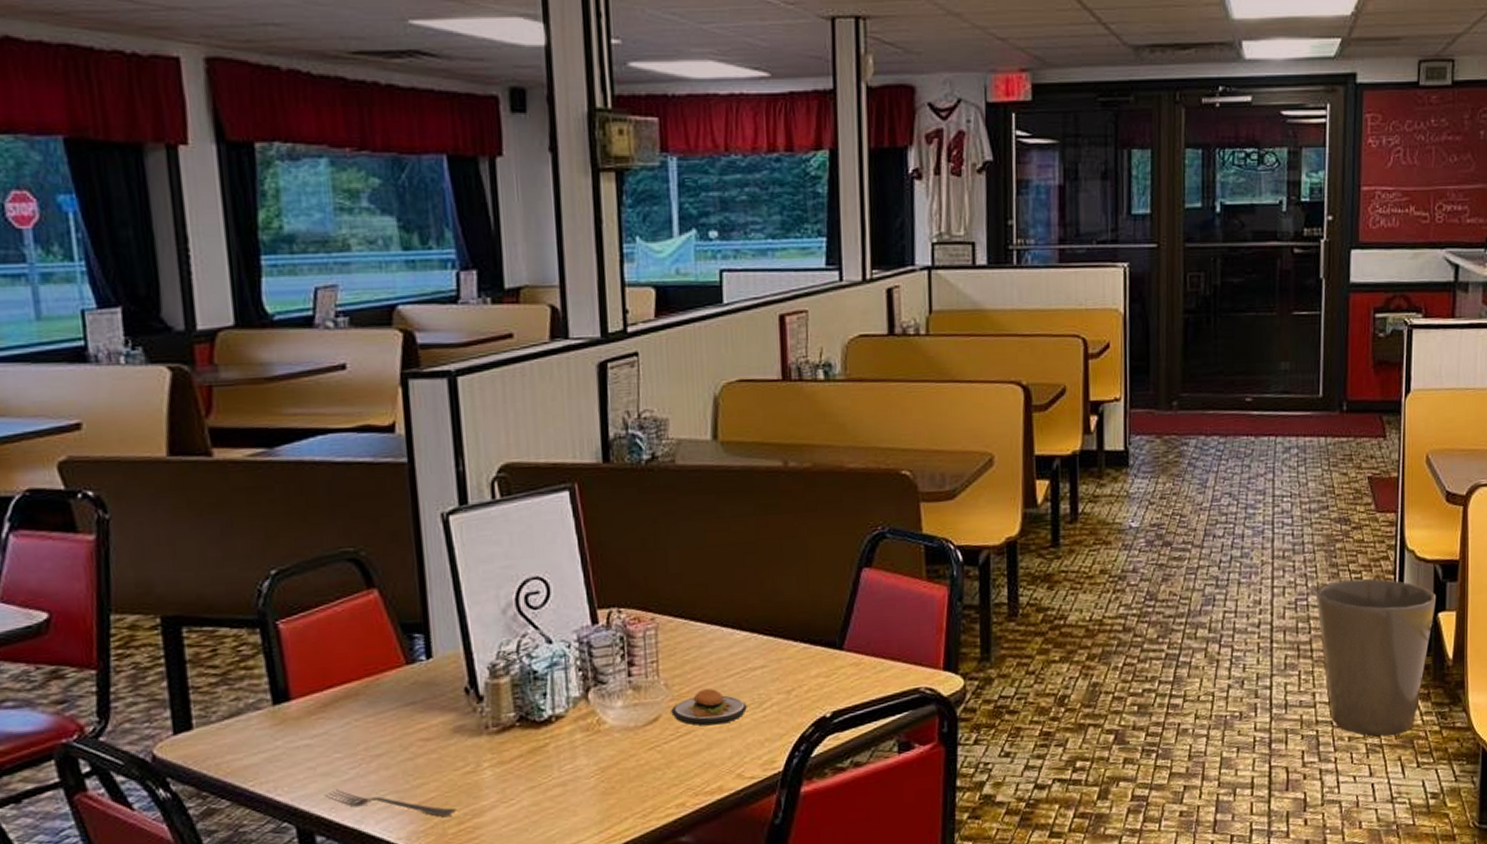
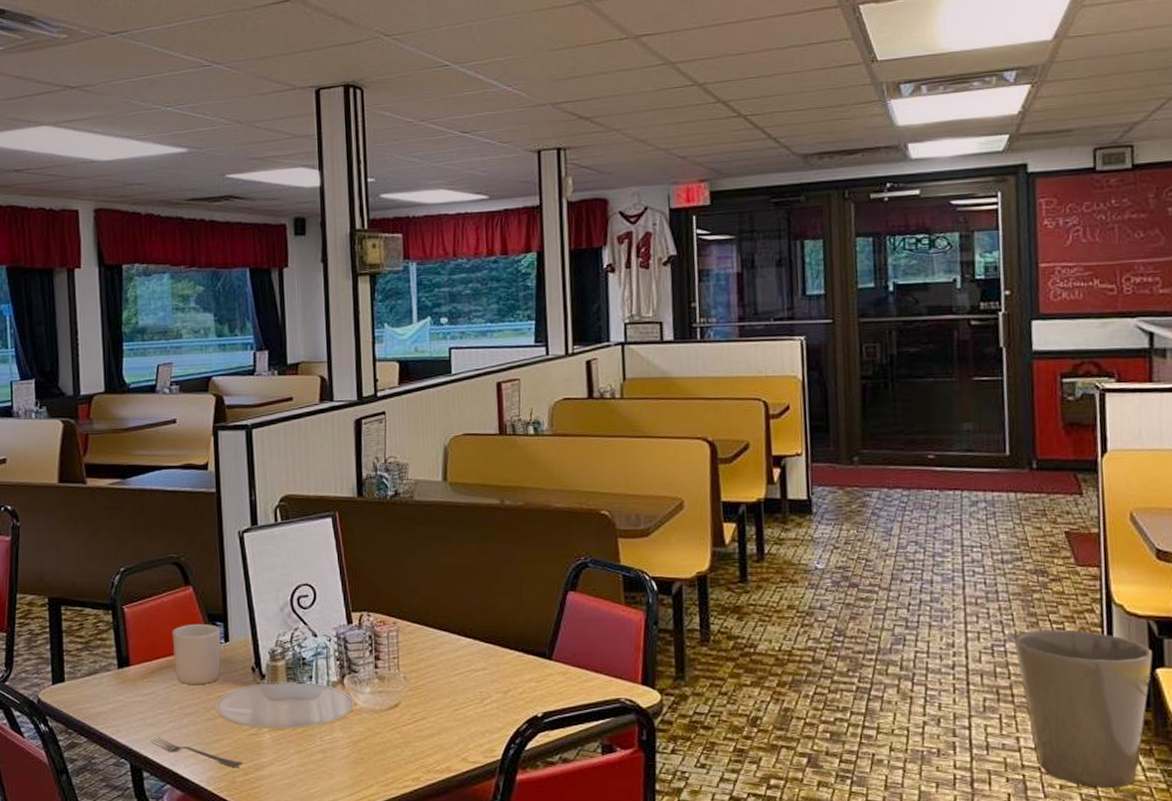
mug: none [350,637,423,718] -> present [172,623,221,684]
plate: none [414,700,604,765] -> present [214,681,355,729]
burger: present [671,688,747,726] -> none [409,684,471,715]

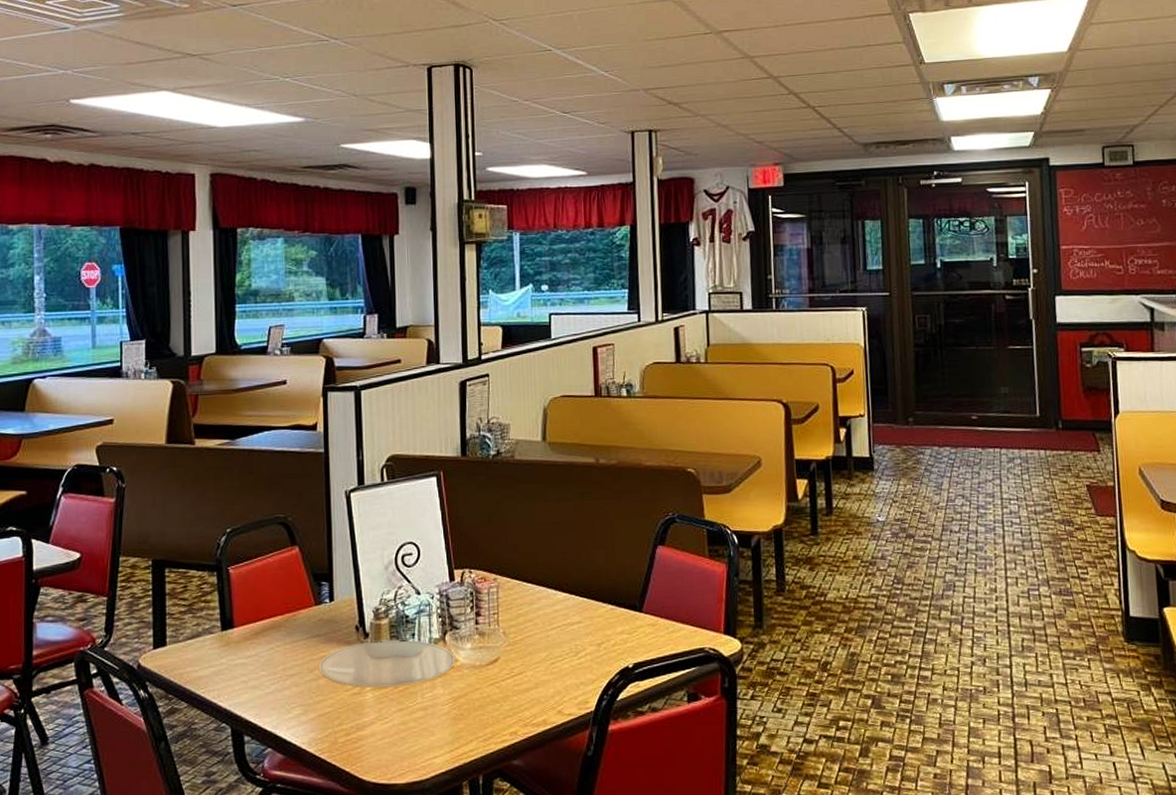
fork: present [150,737,243,767] -> none [252,699,345,728]
mug: present [172,623,221,684] -> none [277,583,326,645]
trash can: present [1014,629,1153,787] -> none [1046,574,1161,718]

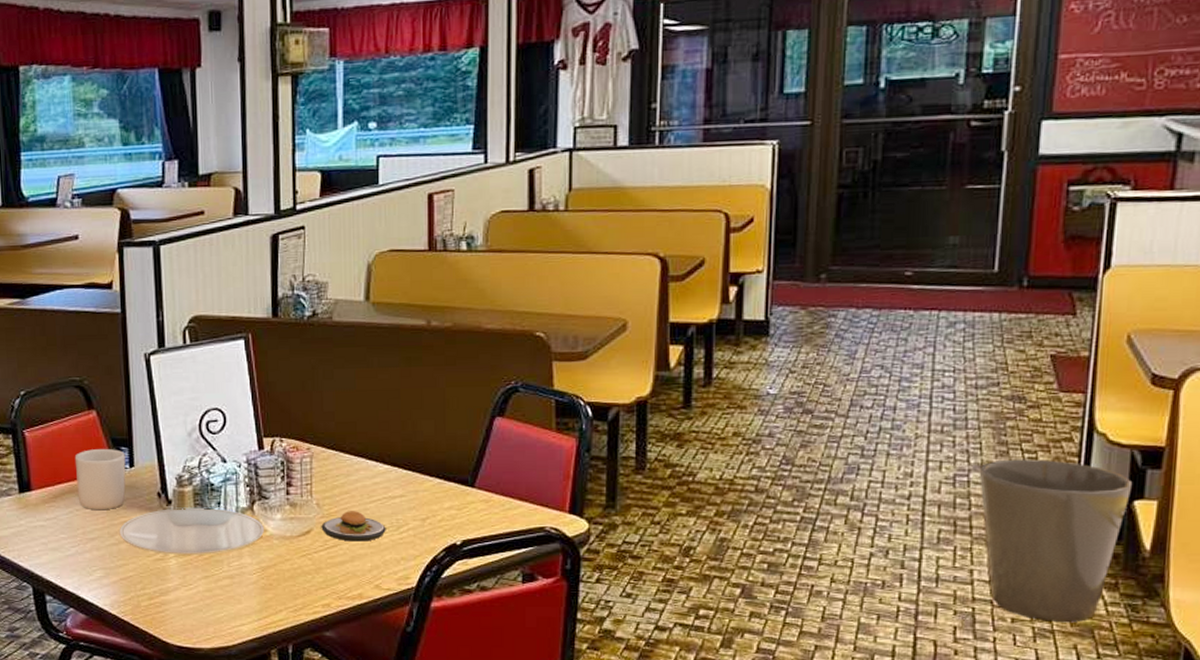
mug: none [277,583,326,645] -> present [74,448,126,509]
burger: none [507,638,566,668] -> present [321,511,386,542]
trash can: none [1046,574,1161,718] -> present [979,459,1133,622]

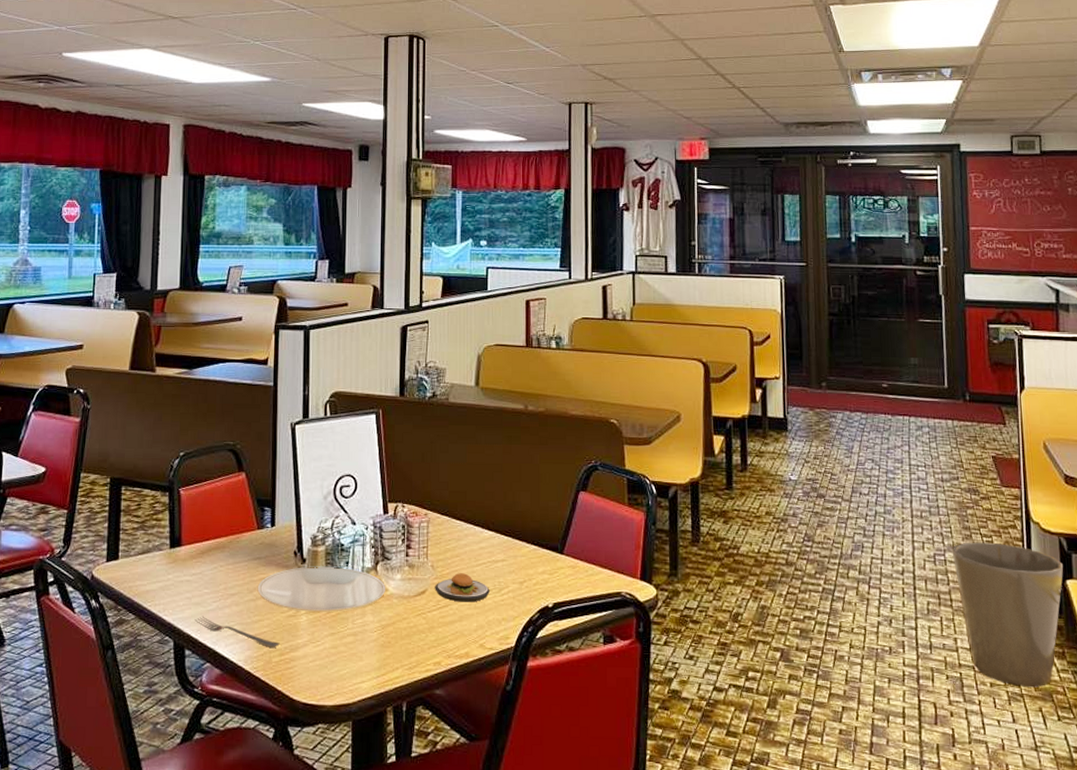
fork: none [53,561,148,592] -> present [194,616,280,648]
mug: present [74,448,126,509] -> none [222,508,268,566]

